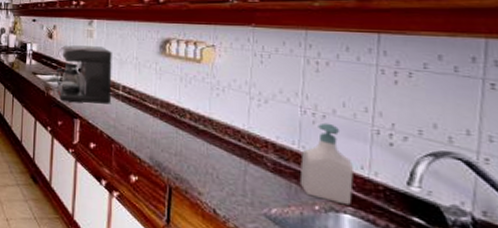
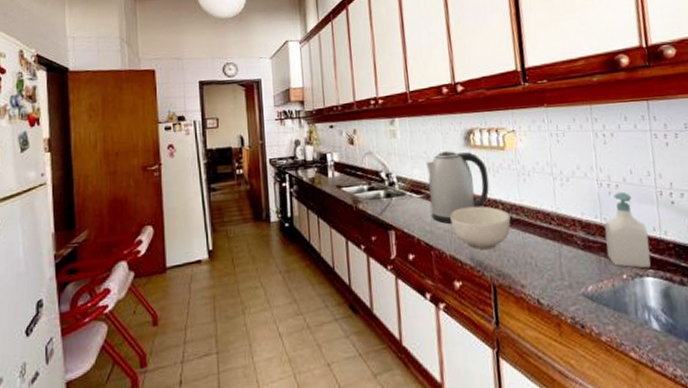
coffee maker: present [56,45,112,104] -> none [362,146,425,213]
kettle: none [117,56,180,123] -> present [427,151,489,224]
bowl: none [134,110,197,153] -> present [449,206,511,250]

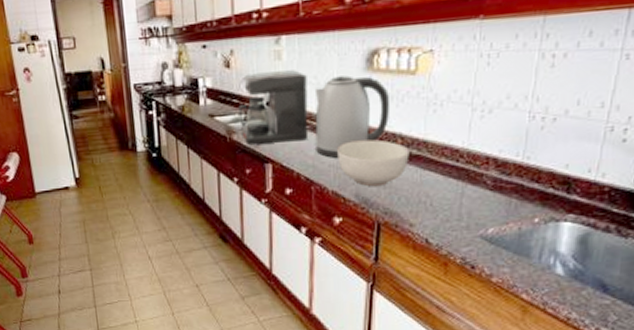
coffee maker: none [362,146,425,213] -> present [238,70,309,144]
soap bottle: present [604,191,651,269] -> none [520,126,580,213]

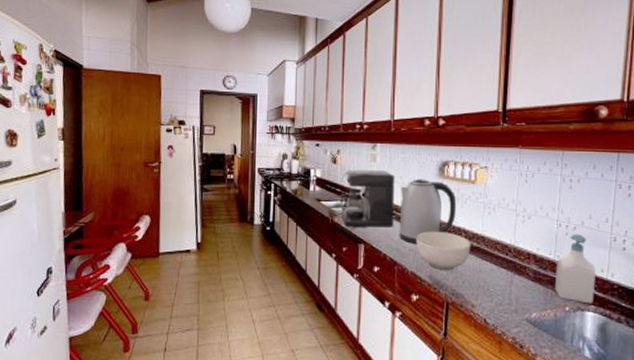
soap bottle: none [520,126,580,213] -> present [554,233,596,304]

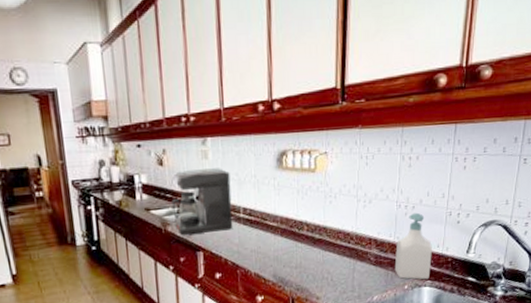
kettle: present [399,179,457,244] -> none [238,173,297,244]
bowl: present [415,231,471,271] -> none [256,227,314,268]

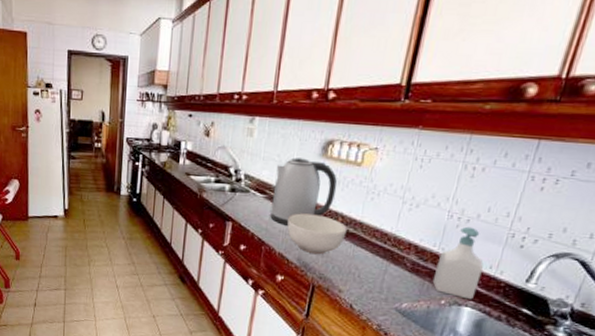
coffee maker: present [172,168,233,235] -> none [210,144,272,207]
kettle: none [238,173,297,244] -> present [270,157,337,225]
bowl: none [256,227,314,268] -> present [287,213,348,255]

